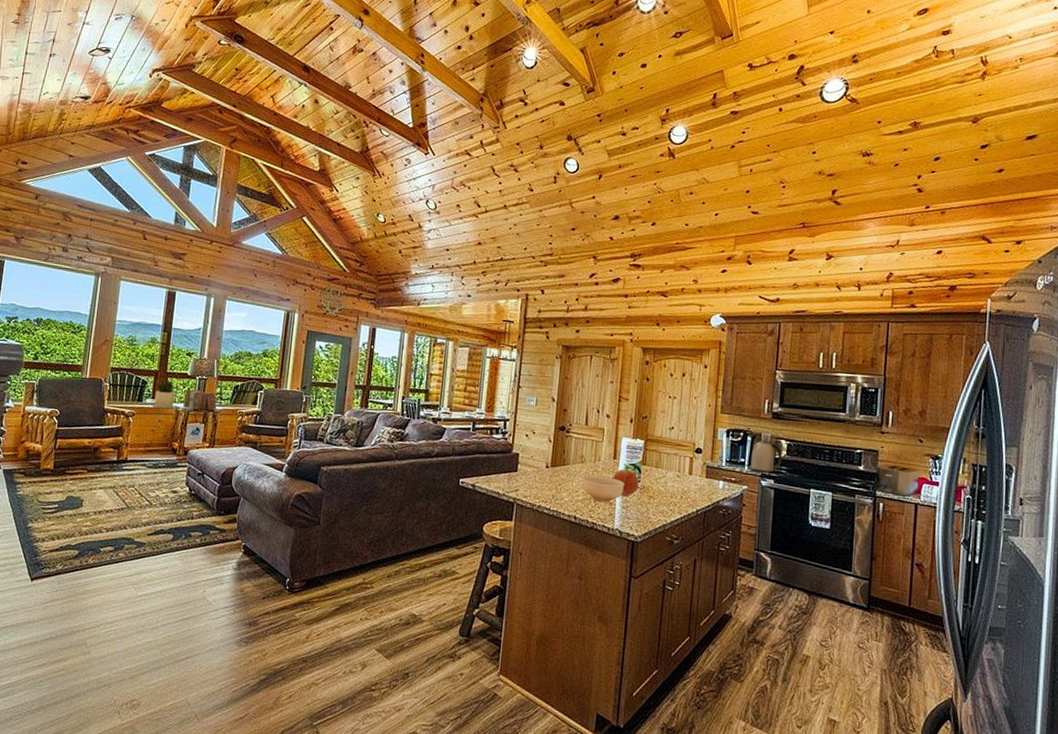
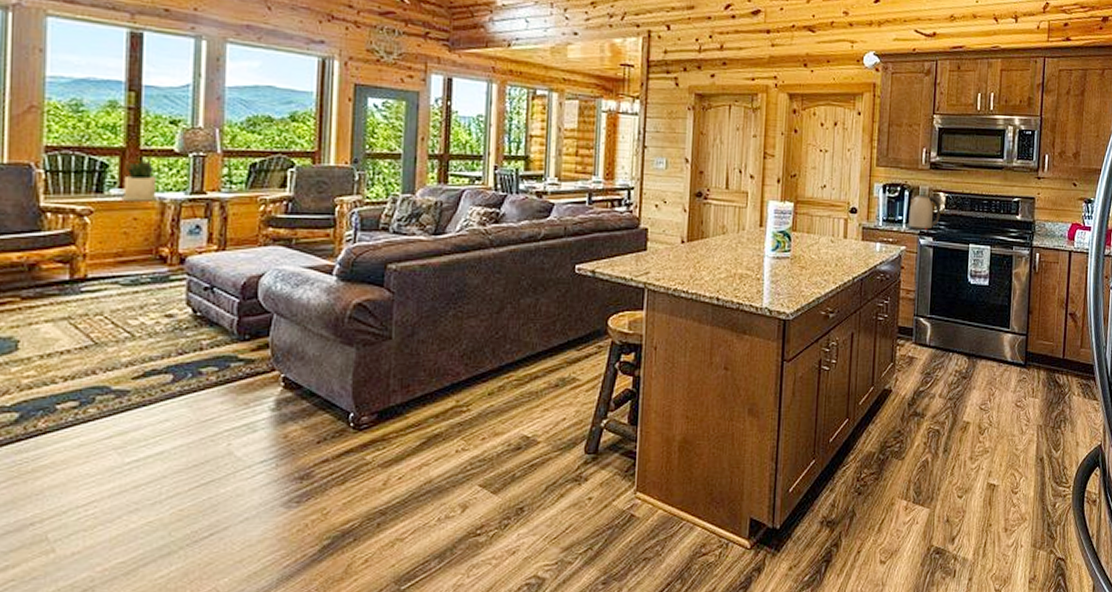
books: present [182,389,217,411] -> none [170,171,226,200]
bowl: present [582,475,625,503] -> none [725,248,774,278]
fruit: present [613,467,640,497] -> none [760,235,790,270]
toaster: present [874,464,920,497] -> none [1031,211,1074,244]

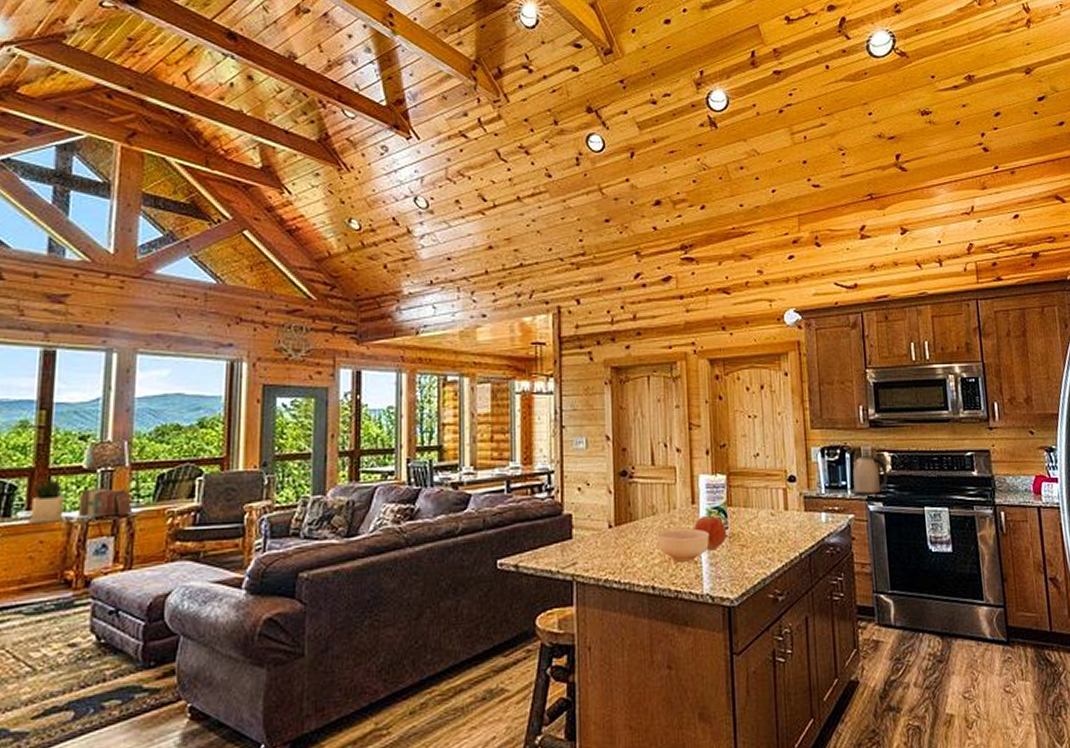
books: none [170,171,226,200] -> present [77,488,133,518]
bowl: none [725,248,774,278] -> present [657,528,710,562]
fruit: none [760,235,790,270] -> present [694,511,727,551]

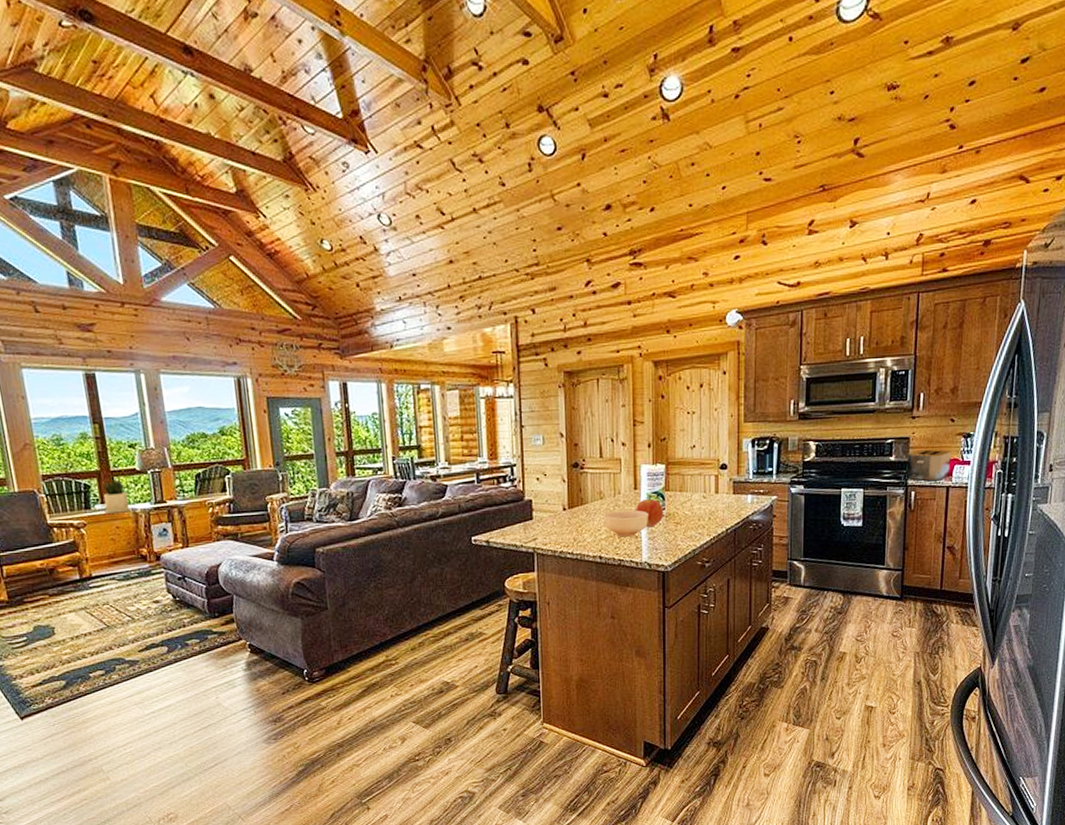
books: present [77,488,133,518] -> none [137,485,181,509]
kettle: present [852,456,888,497] -> none [779,445,811,481]
toaster: none [990,464,1039,501] -> present [906,449,951,482]

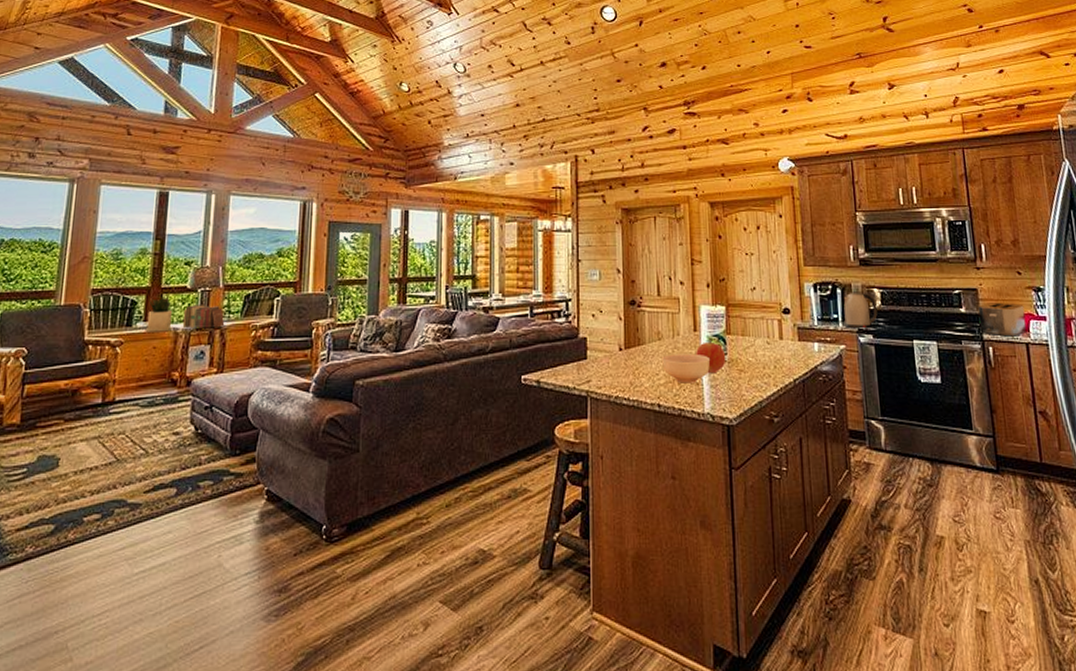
books: none [137,485,181,509] -> present [182,305,225,329]
kettle: none [779,445,811,481] -> present [843,291,878,329]

